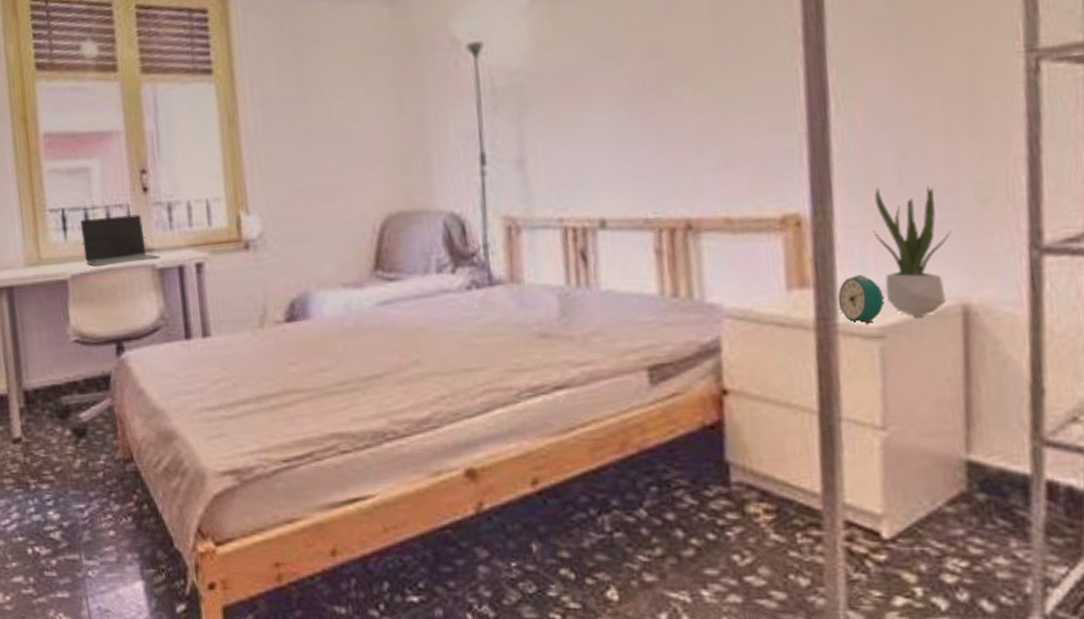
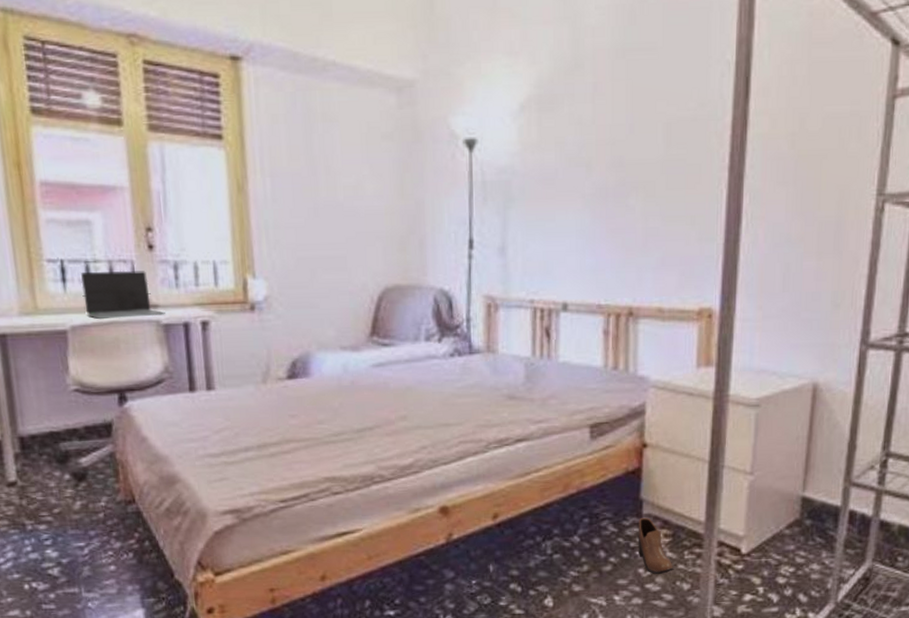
shoe: none [726,486,784,563] -> present [638,517,674,574]
alarm clock: present [837,275,884,325] -> none [731,358,763,396]
potted plant: present [872,187,951,317] -> none [760,292,813,392]

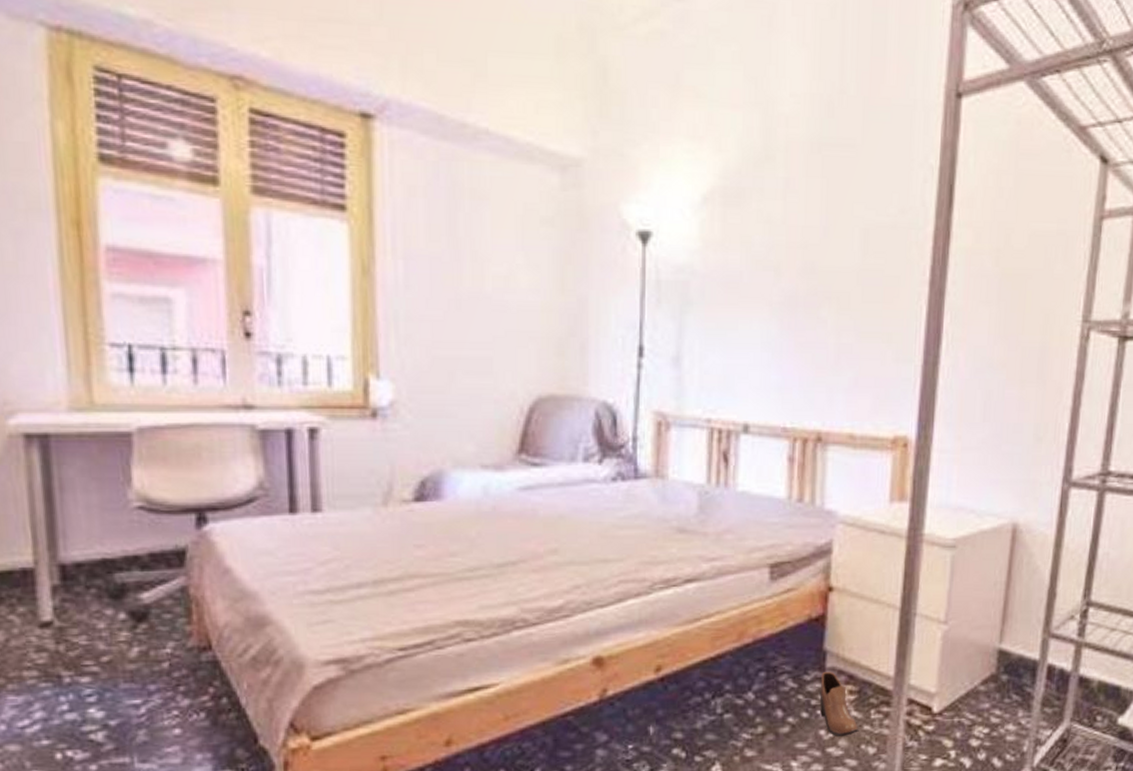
laptop: present [81,270,165,320] -> none [154,361,263,421]

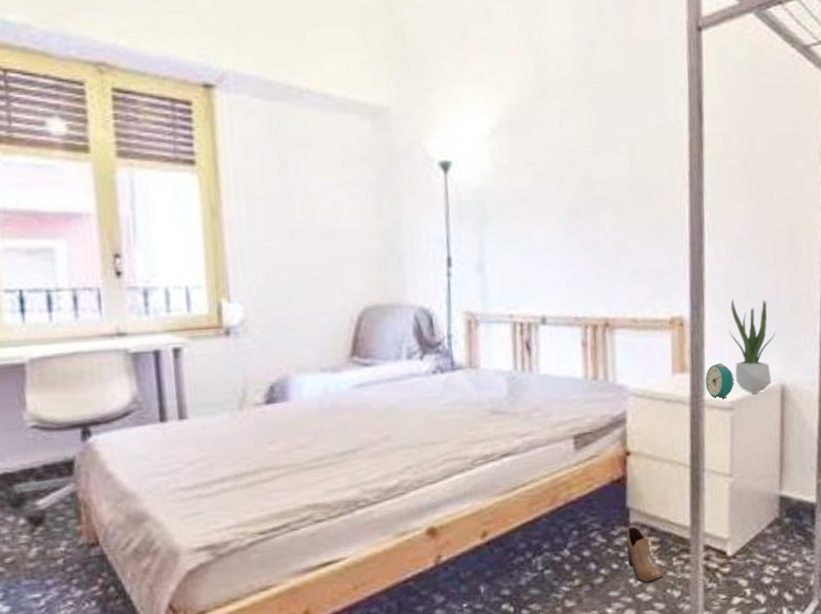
alarm clock: none [926,494,960,536] -> present [705,363,734,400]
potted plant: none [959,421,1014,532] -> present [728,299,776,394]

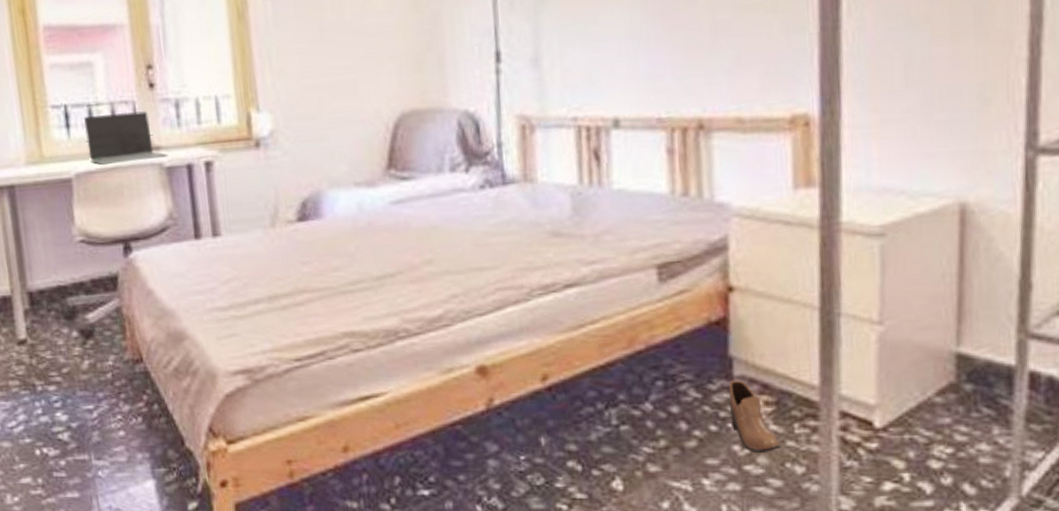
laptop: none [41,298,134,351] -> present [84,111,168,166]
alarm clock: present [705,363,734,400] -> none [842,174,886,223]
potted plant: present [728,299,776,394] -> none [878,88,953,216]

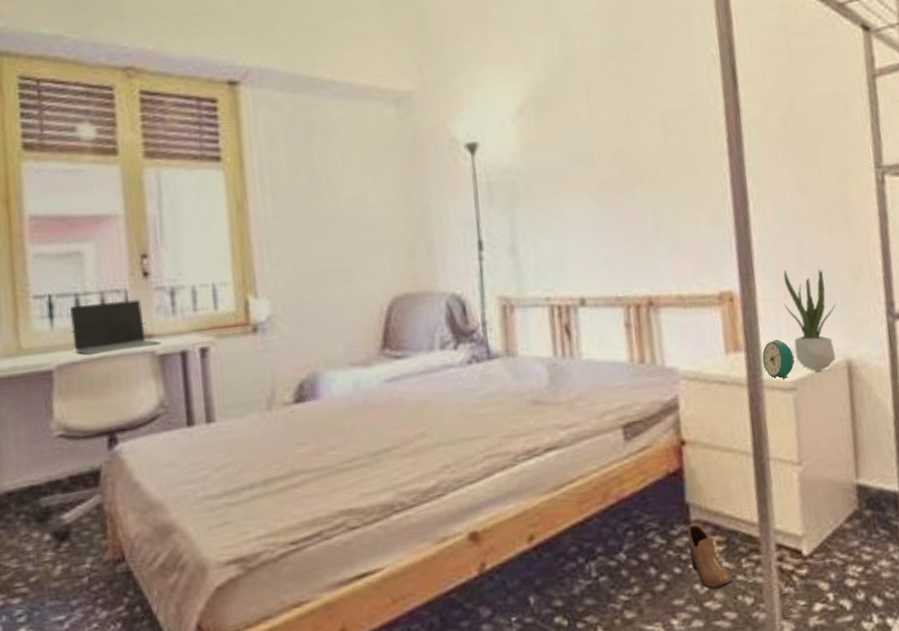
alarm clock: none [842,174,886,223] -> present [762,339,795,380]
potted plant: none [878,88,953,216] -> present [783,269,836,372]

